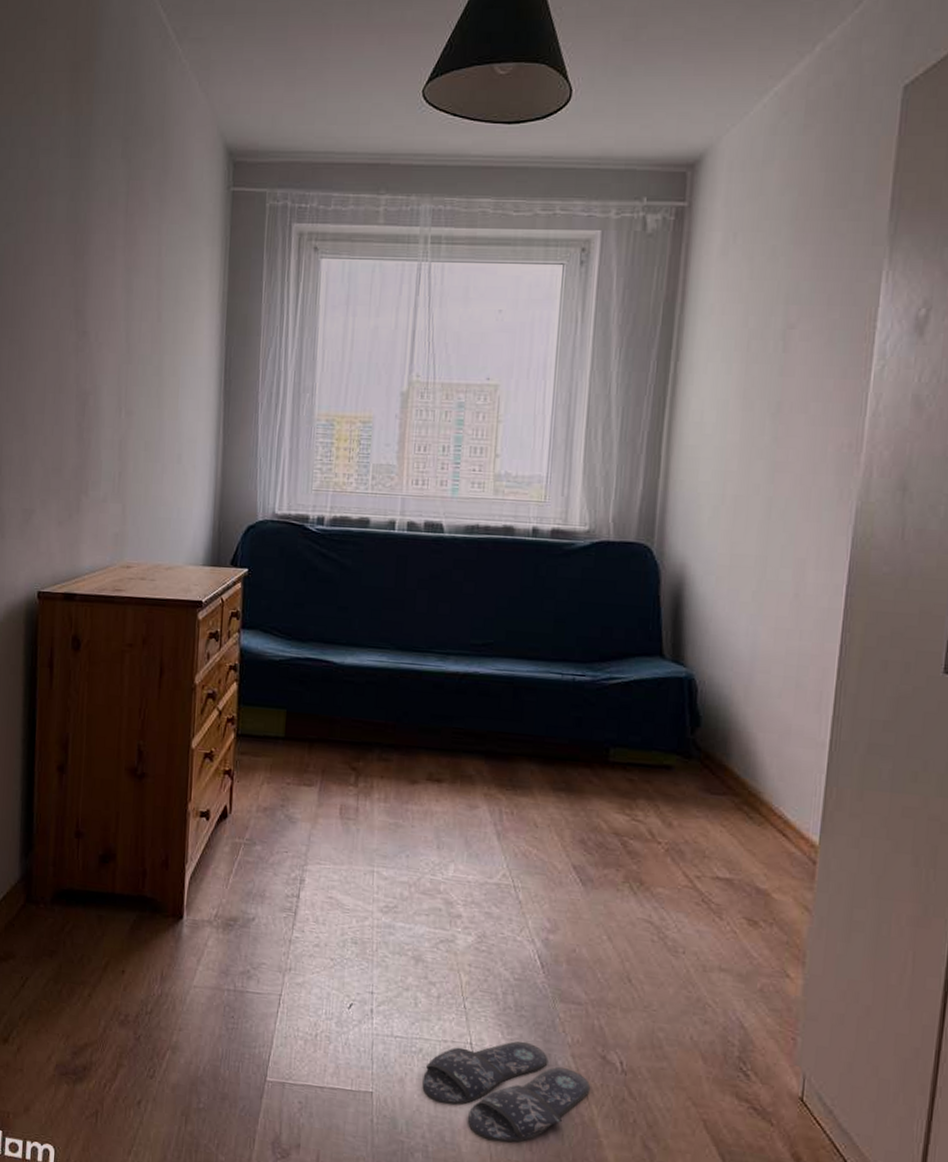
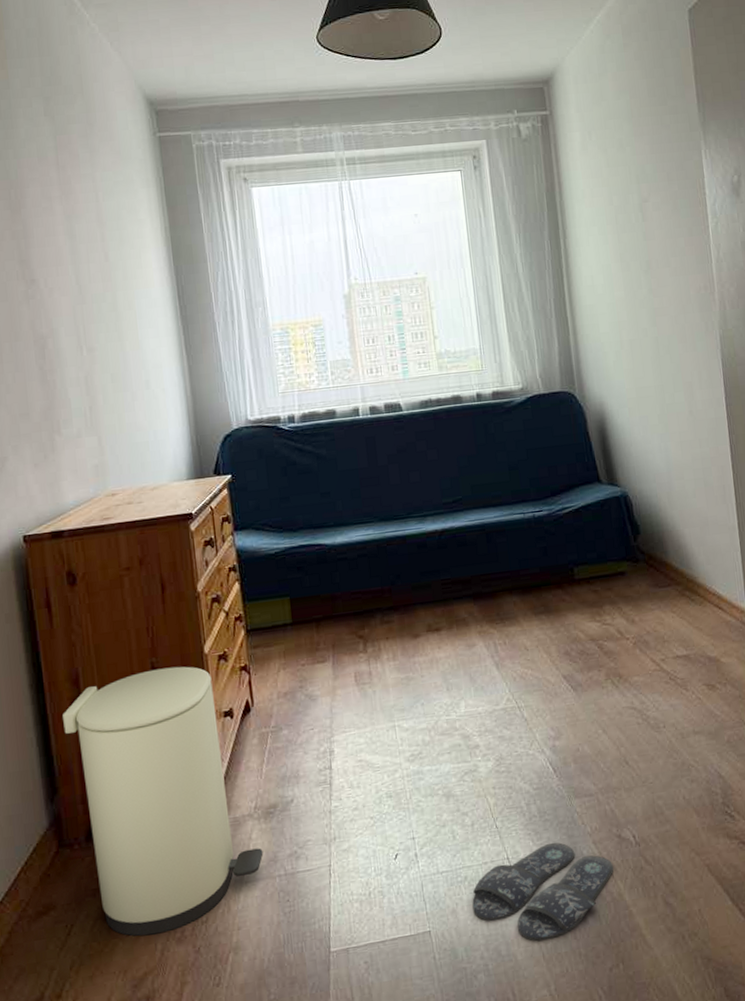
pedal bin: none [47,752,216,1012] -> present [63,666,264,937]

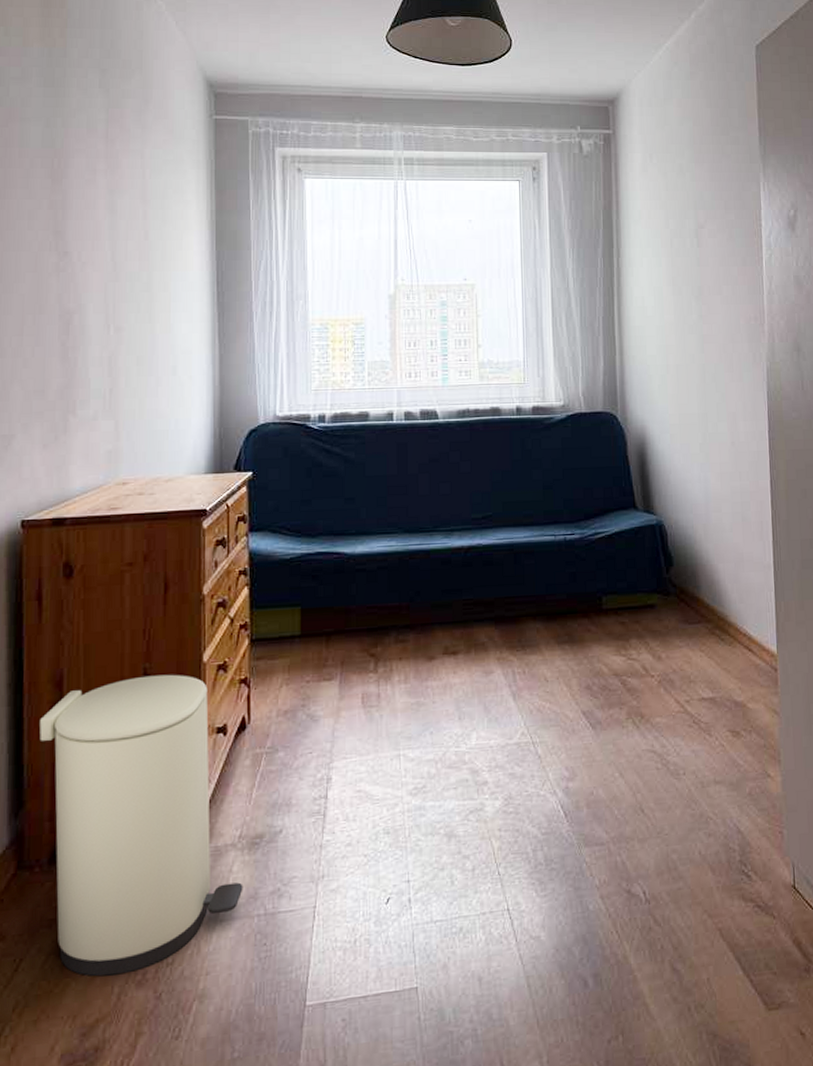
slippers: present [472,842,614,941] -> none [466,894,621,1005]

